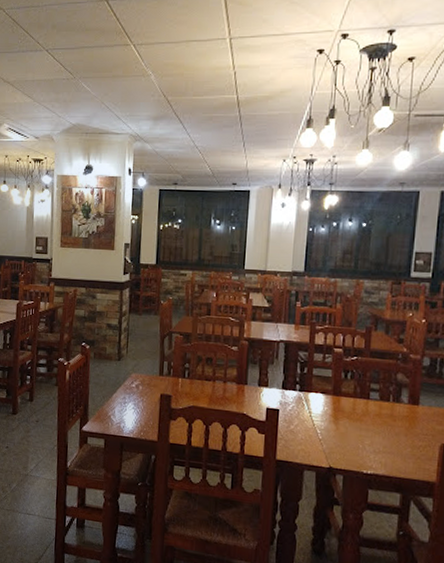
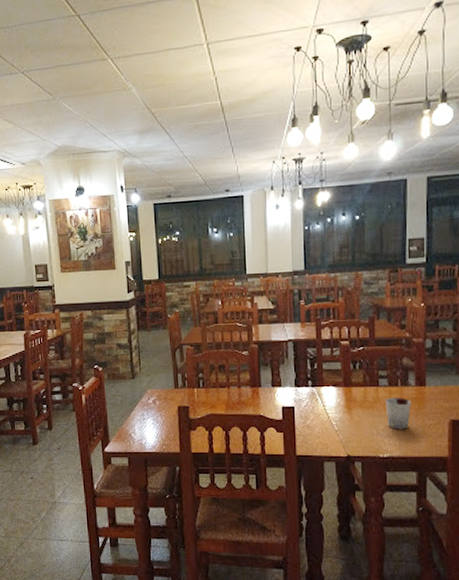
cup: none [374,413,402,448] -> present [385,398,412,430]

